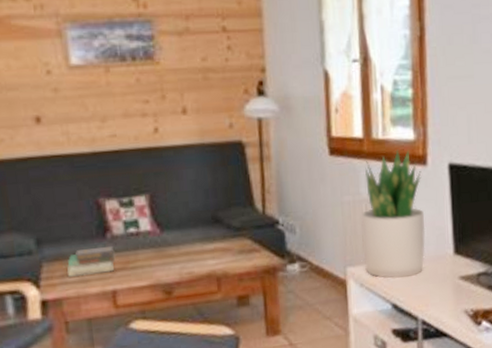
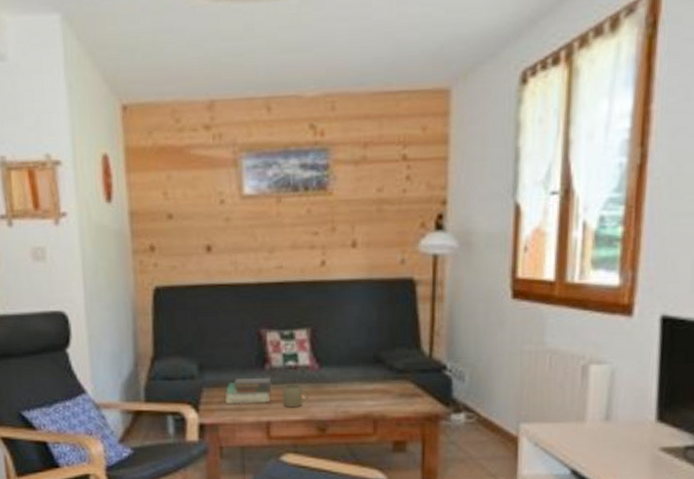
mug: none [125,250,153,275] -> present [282,384,309,408]
planter: present [361,149,426,279] -> none [540,296,625,442]

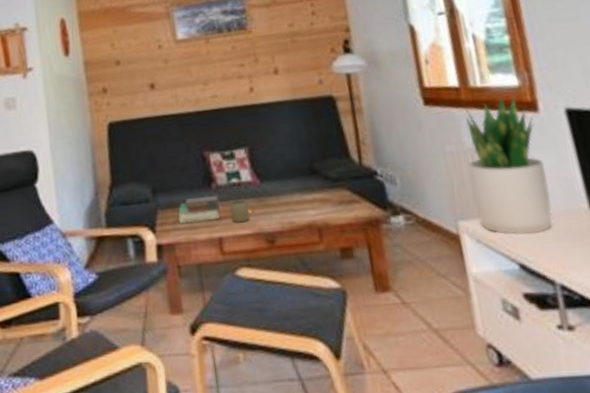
planter: none [540,296,625,442] -> present [466,96,553,236]

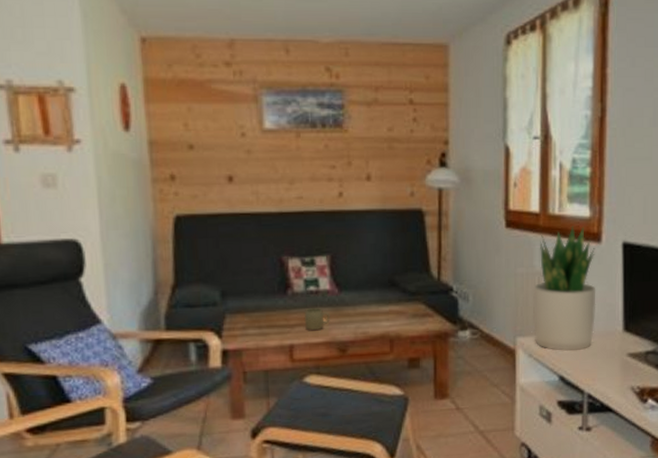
books: present [178,196,221,224] -> none [249,303,296,330]

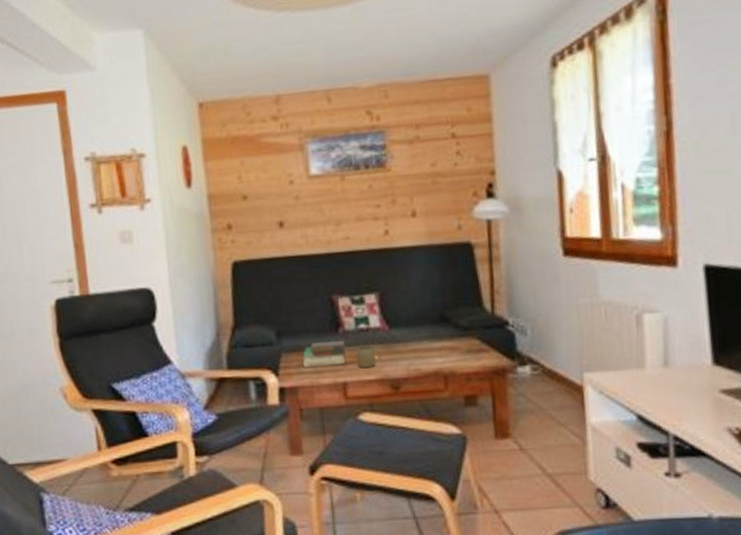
books: none [249,303,296,330] -> present [303,341,348,368]
planter: present [532,226,596,352] -> none [599,250,677,389]

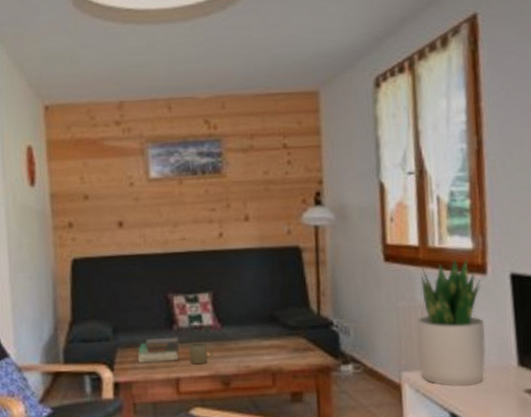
planter: none [599,250,677,389] -> present [417,258,486,388]

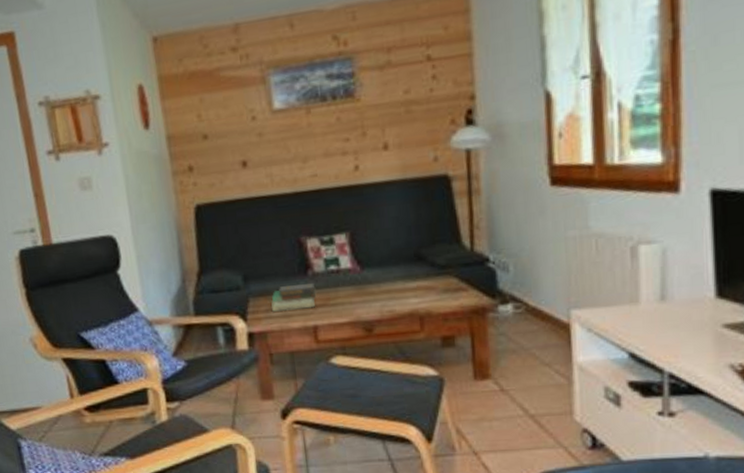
mug: present [189,342,213,365] -> none [326,287,353,311]
planter: present [417,258,486,388] -> none [590,175,676,325]

